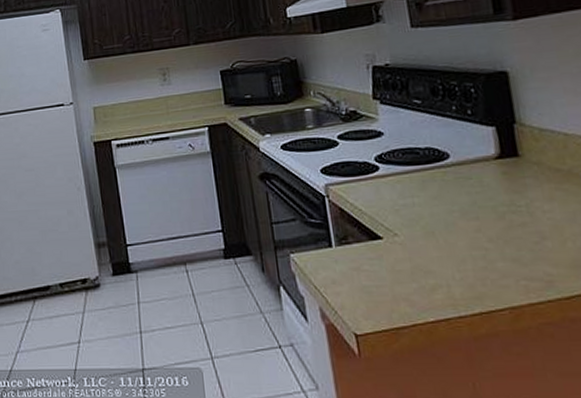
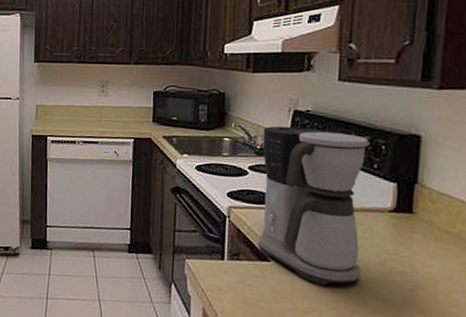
coffee maker: none [344,82,482,256] -> present [257,126,368,286]

